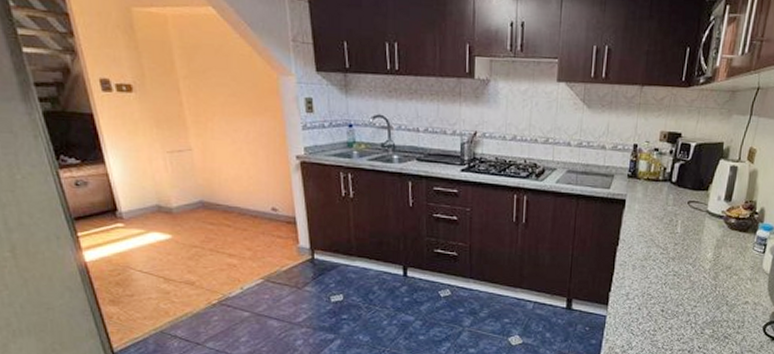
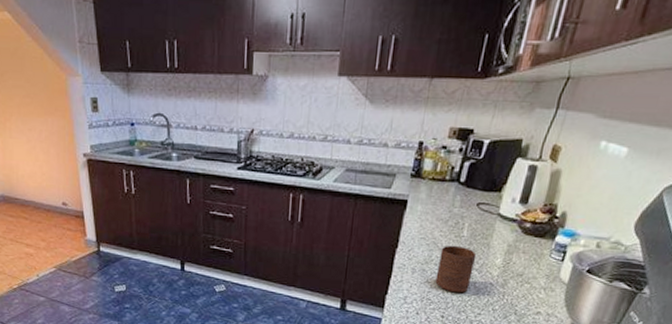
cup: none [654,241,690,286] -> present [435,245,477,292]

